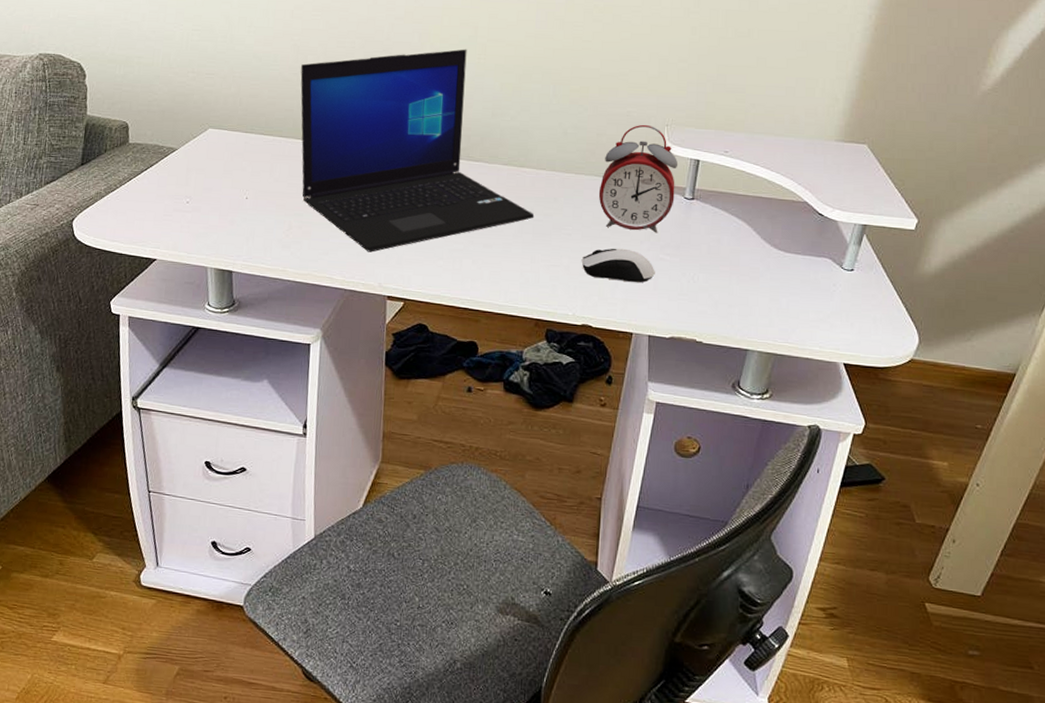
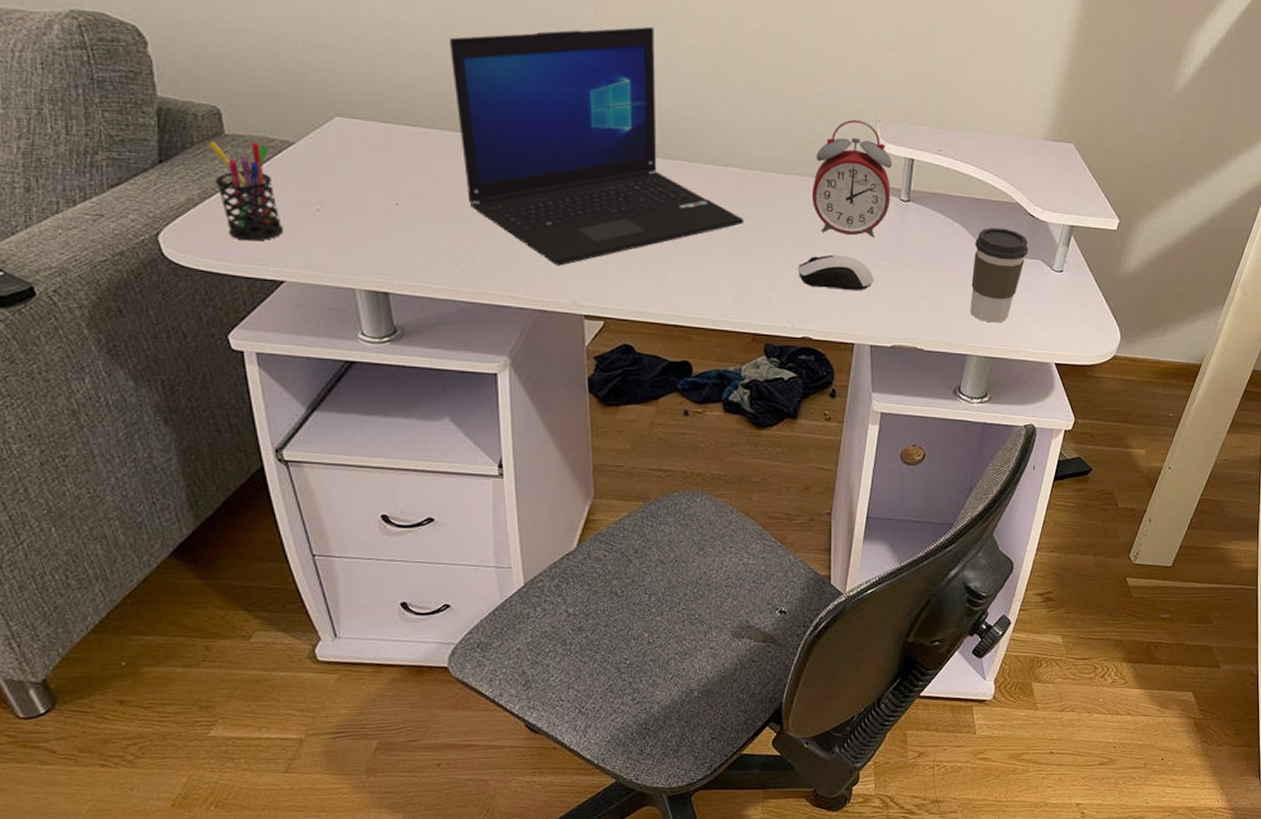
pen holder: none [116,148,161,227] -> present [208,141,284,241]
coffee cup: none [752,225,816,320] -> present [970,228,1029,323]

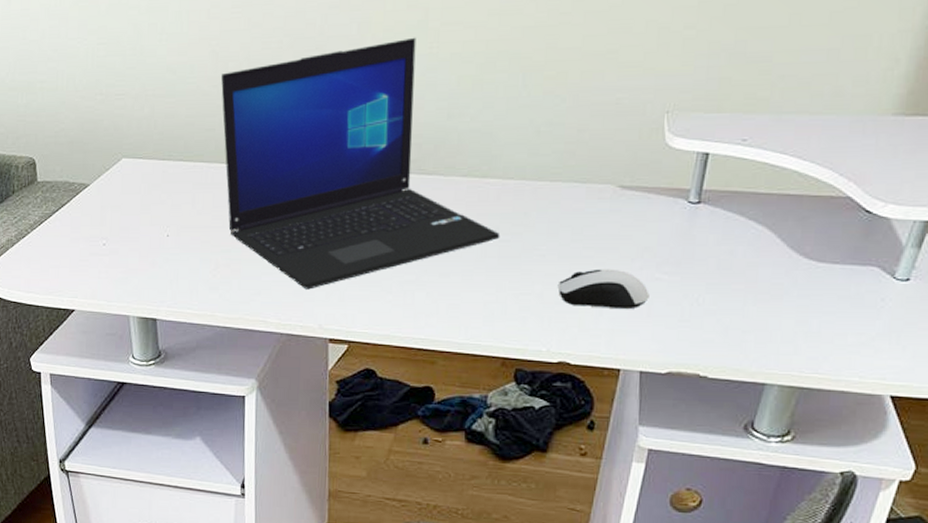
pen holder: present [208,141,284,241] -> none [25,186,77,275]
alarm clock: present [811,119,893,238] -> none [579,113,681,248]
coffee cup: present [970,228,1029,323] -> none [773,229,861,345]

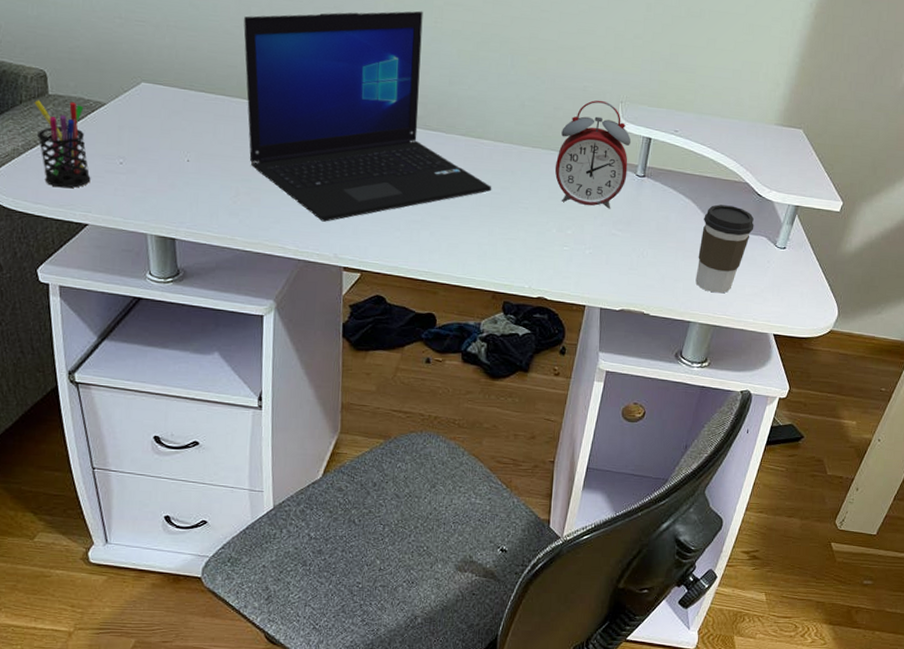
pen holder: none [25,186,77,275] -> present [34,100,91,188]
computer mouse: present [557,269,650,310] -> none [537,222,608,258]
alarm clock: none [579,113,681,248] -> present [554,100,632,209]
coffee cup: none [773,229,861,345] -> present [695,204,754,294]

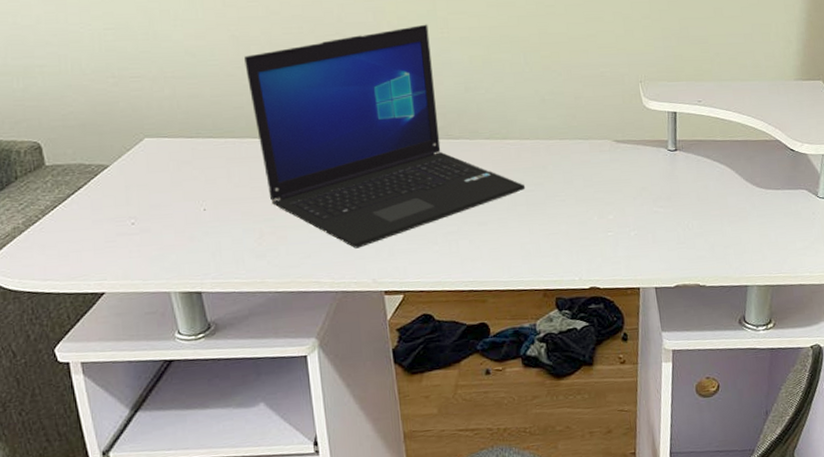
pen holder: present [34,100,91,188] -> none [31,169,102,260]
alarm clock: present [554,100,632,209] -> none [585,83,659,188]
coffee cup: present [695,204,754,294] -> none [742,164,793,253]

